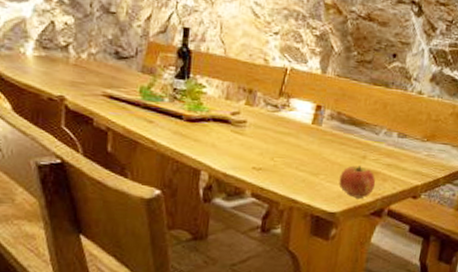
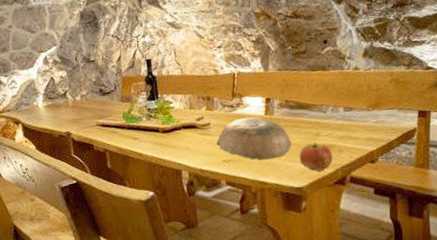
bowl: none [249,122,335,175] -> present [216,117,292,160]

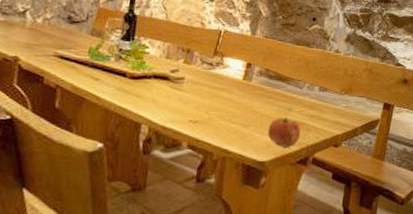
bowl: present [216,117,292,160] -> none [186,78,264,127]

